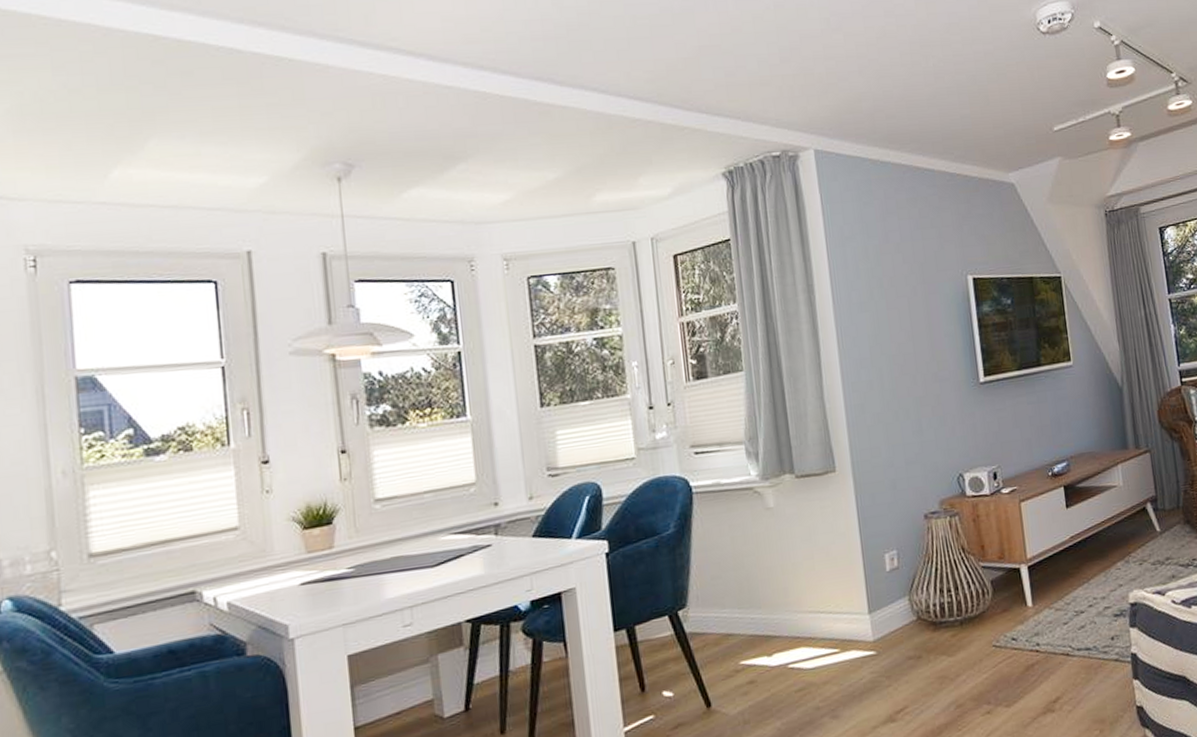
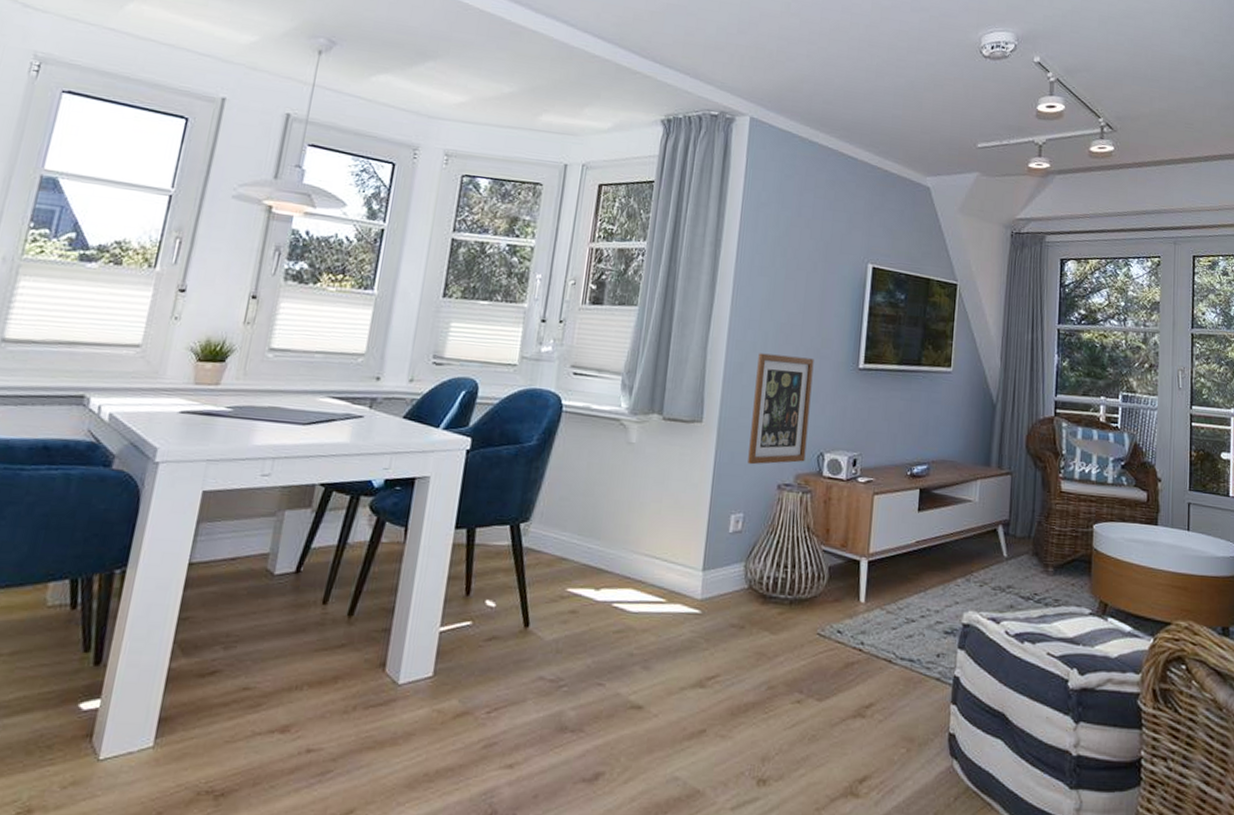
wall art: none [877,383,946,502] -> present [747,353,814,465]

